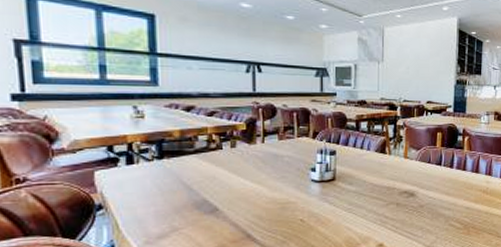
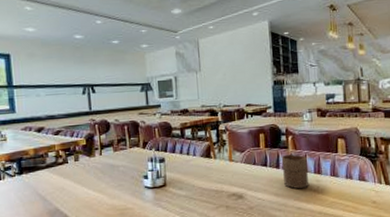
cup: none [455,154,480,189] -> present [281,153,309,189]

